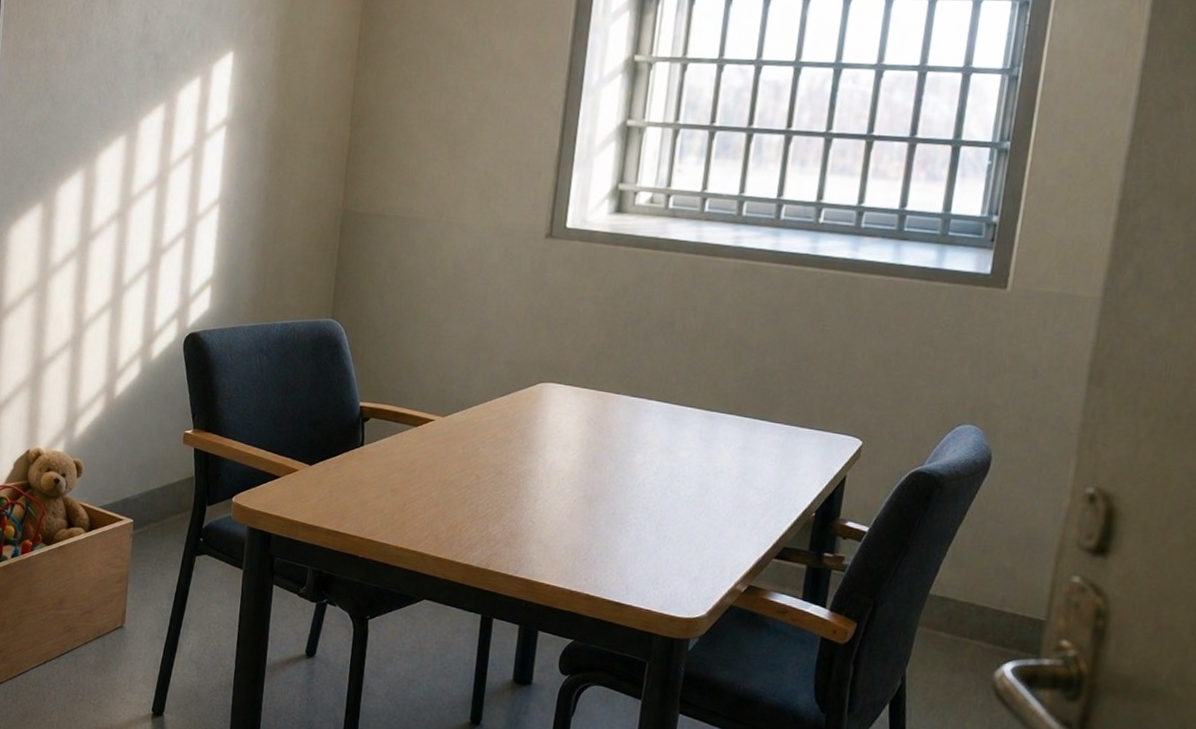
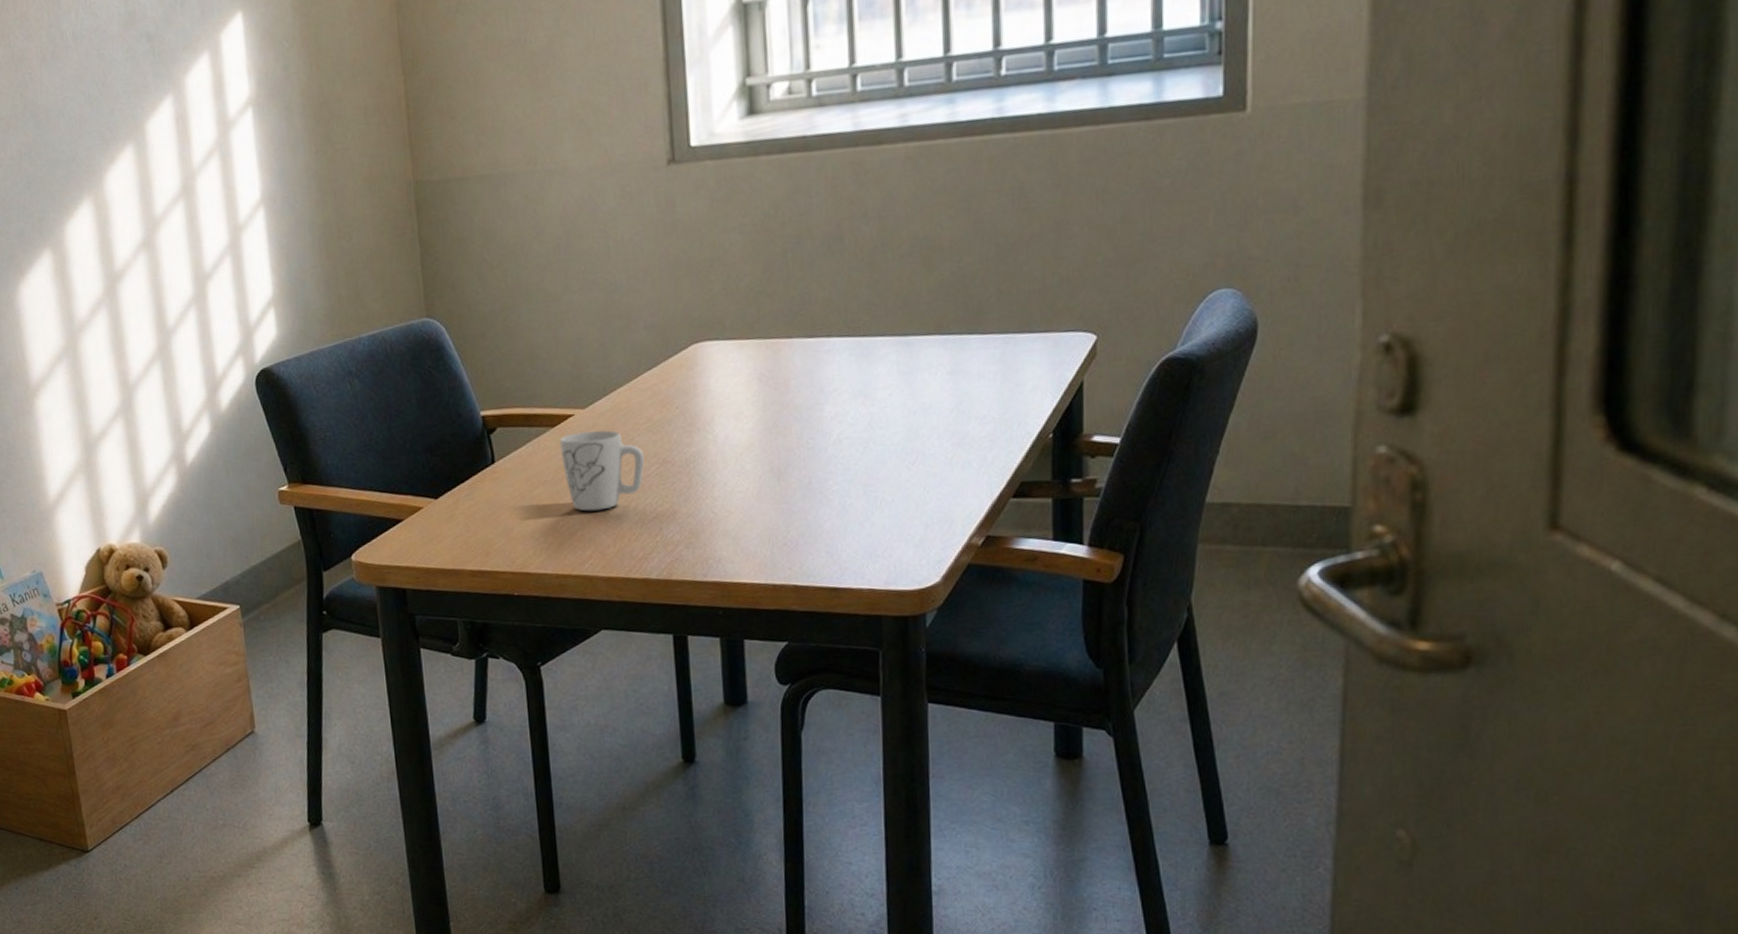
mug: none [417,435,485,502] -> present [560,430,645,512]

